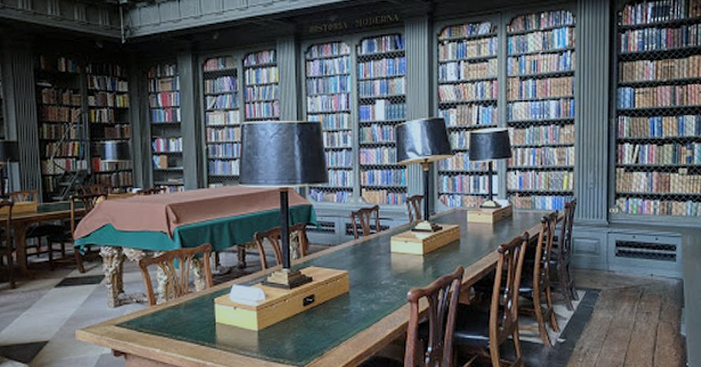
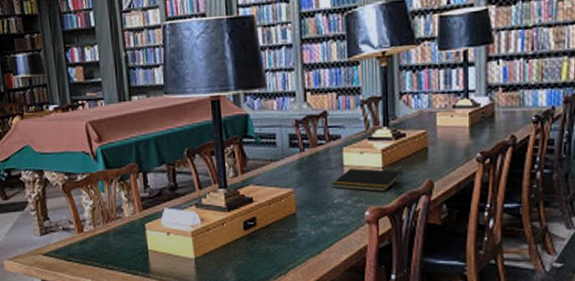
notepad: none [379,255,439,275] -> present [330,168,402,192]

